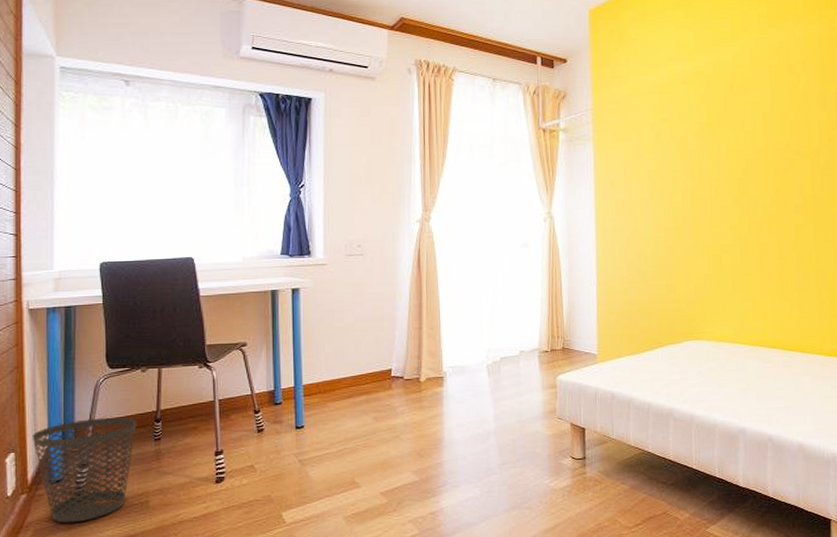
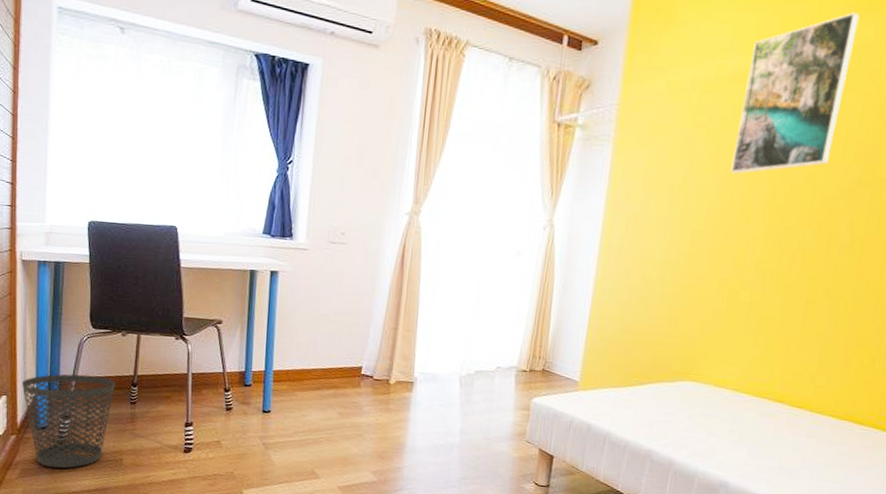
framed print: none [694,22,773,157] -> present [730,12,860,174]

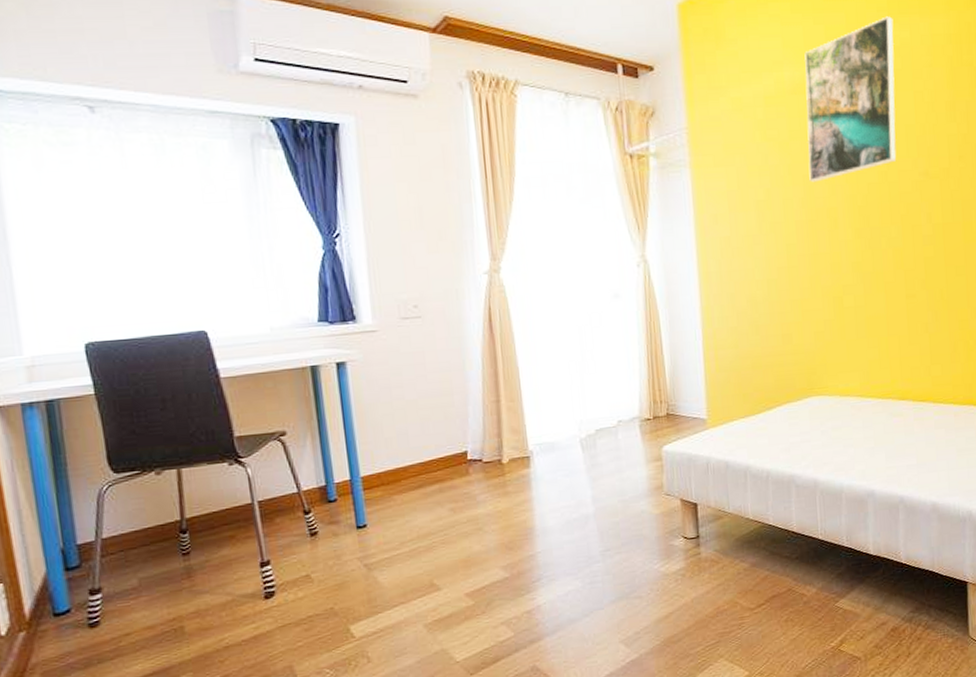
wastebasket: present [21,374,115,469] -> none [23,530,158,661]

